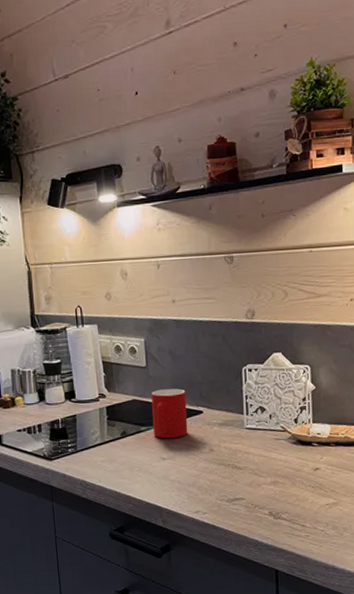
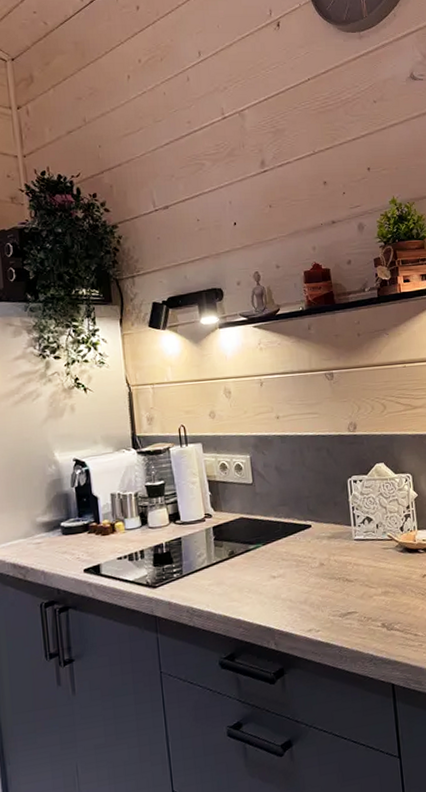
cup: present [151,388,188,439] -> none [259,503,298,556]

